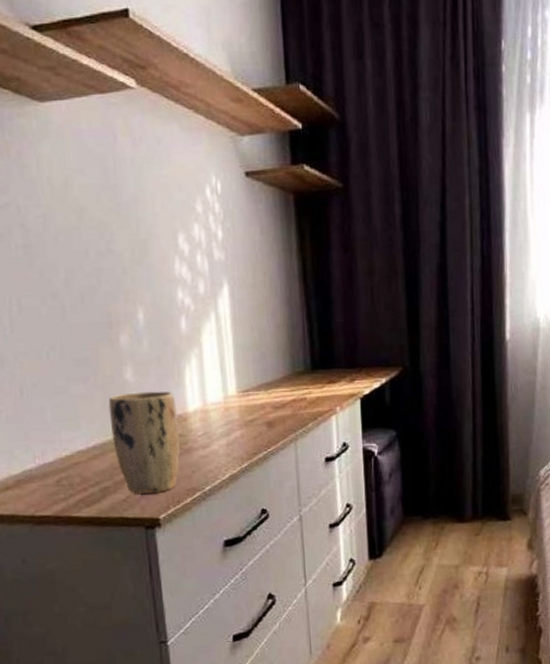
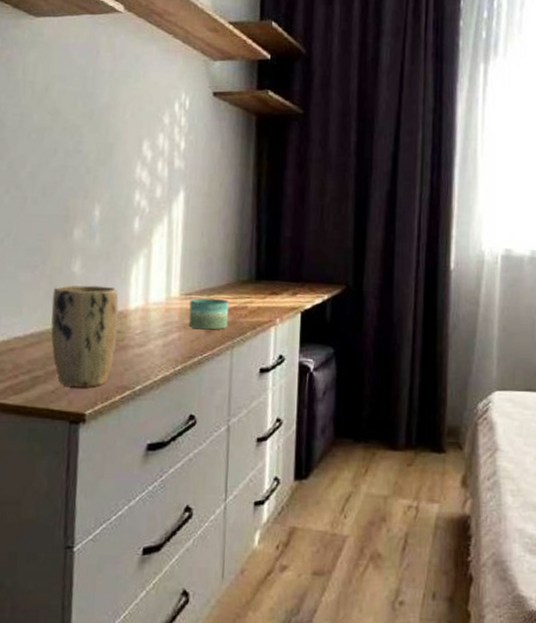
candle: none [248,392,289,425] -> present [188,298,229,330]

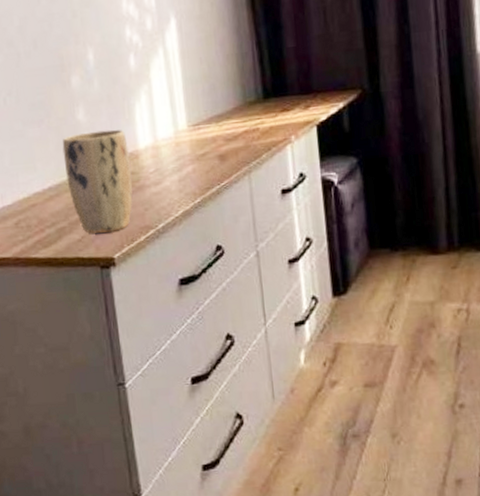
candle: present [188,298,229,330] -> none [199,124,242,159]

